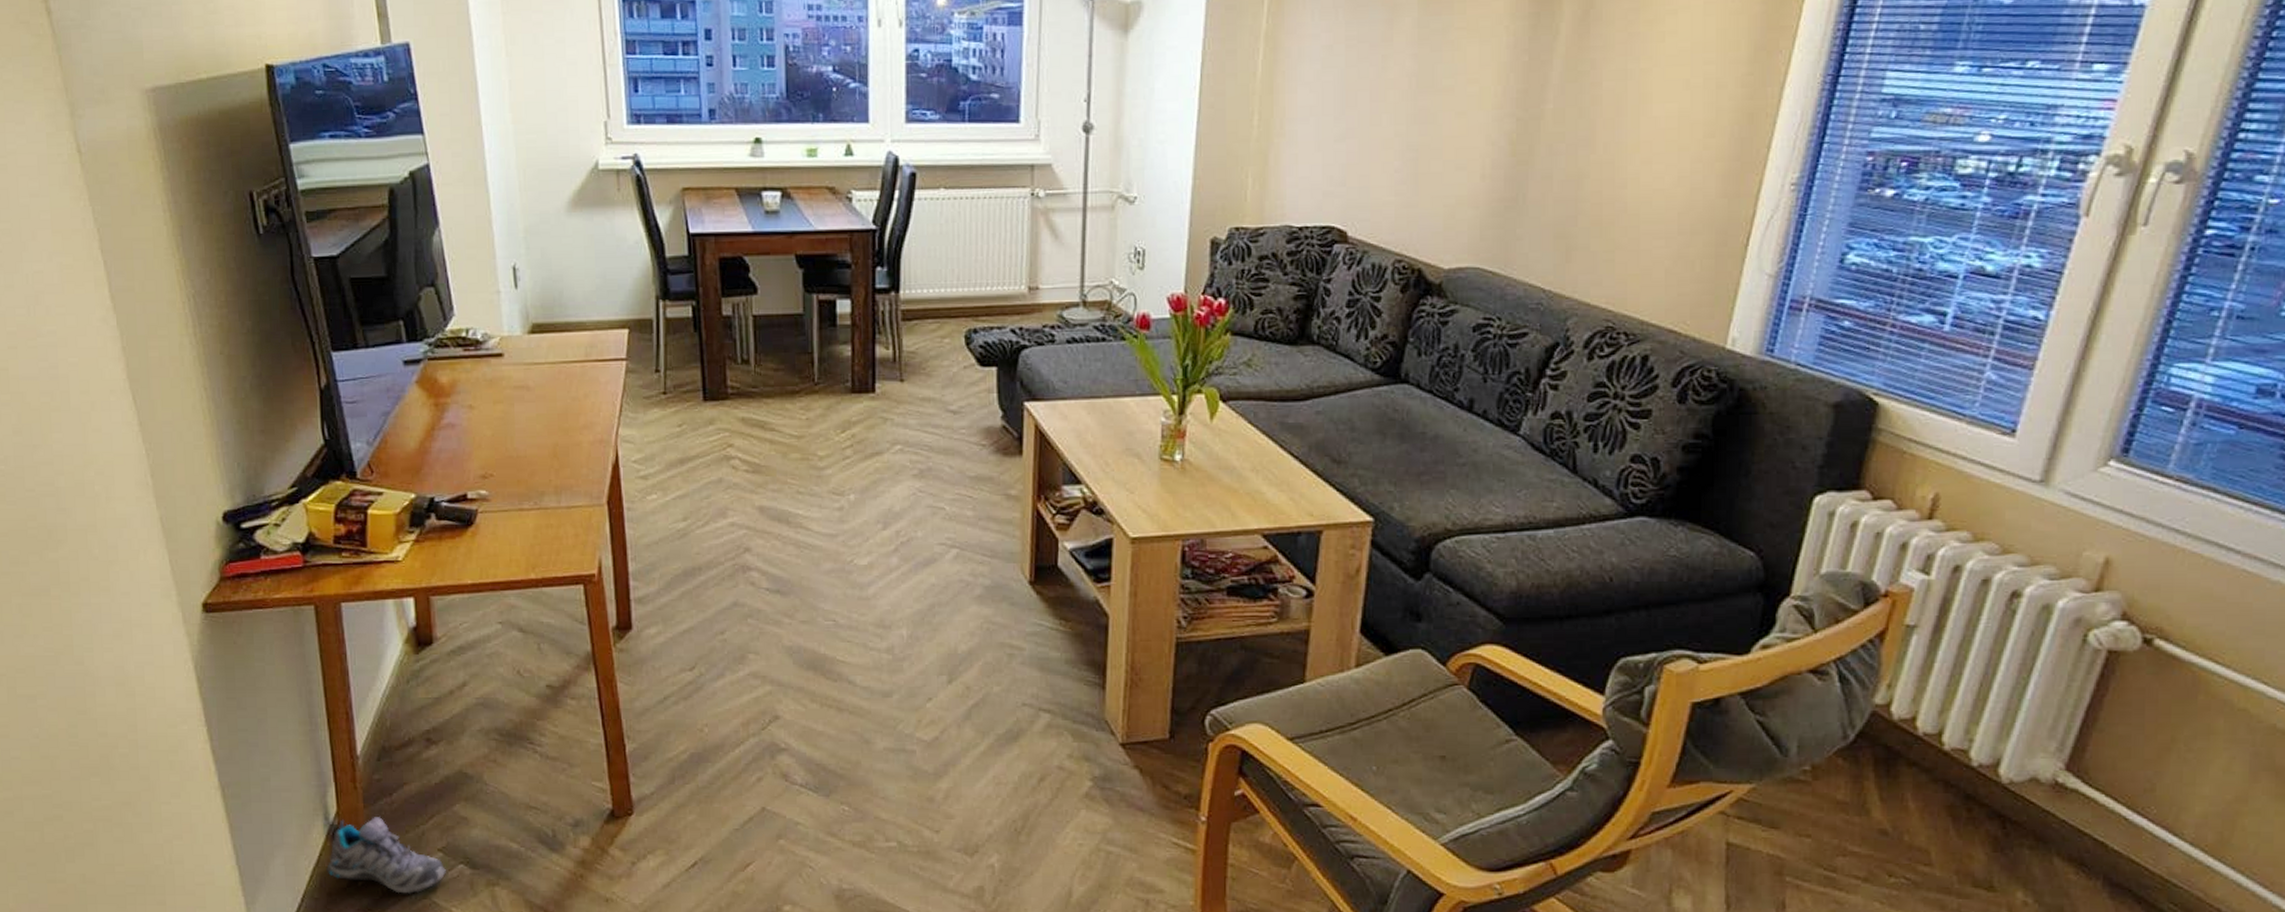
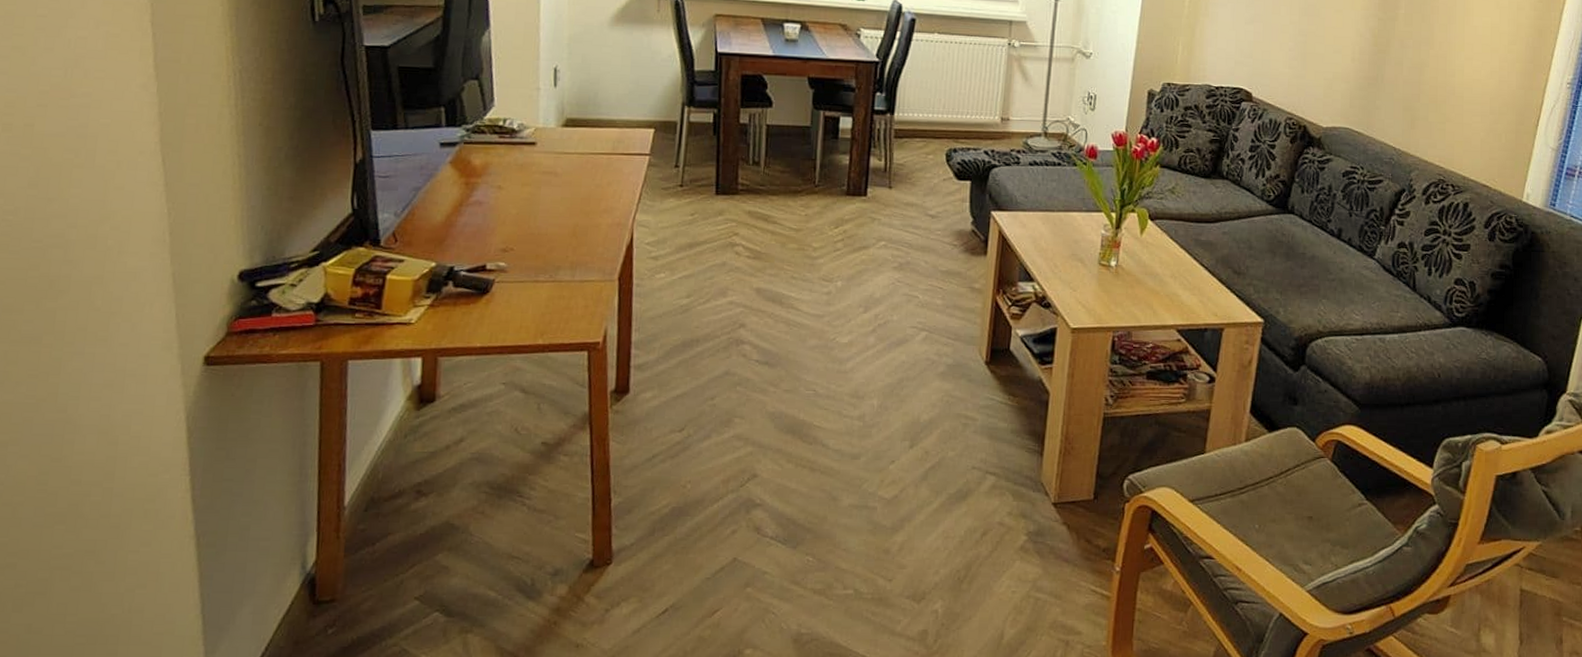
shoe: present [327,817,446,894] -> none [296,566,420,642]

